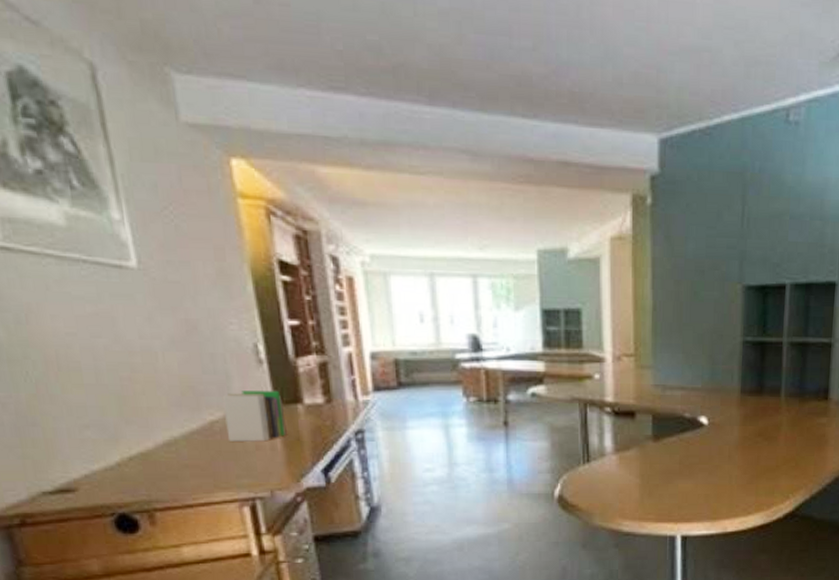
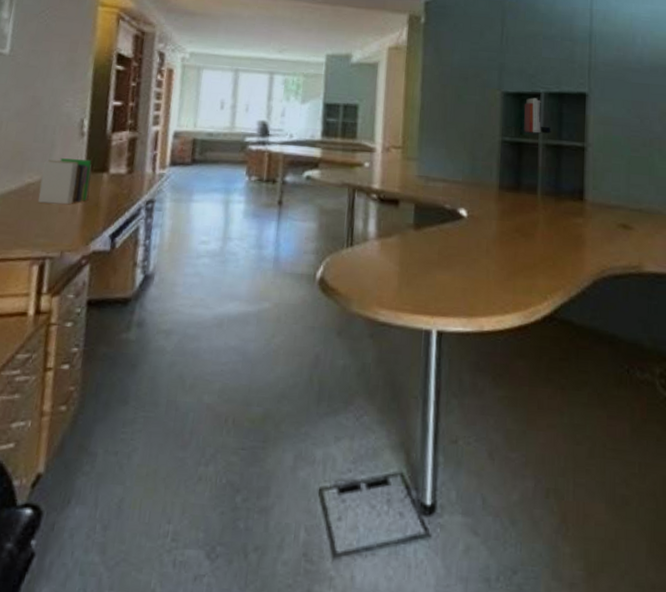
books: none [767,290,797,331] -> present [524,97,551,134]

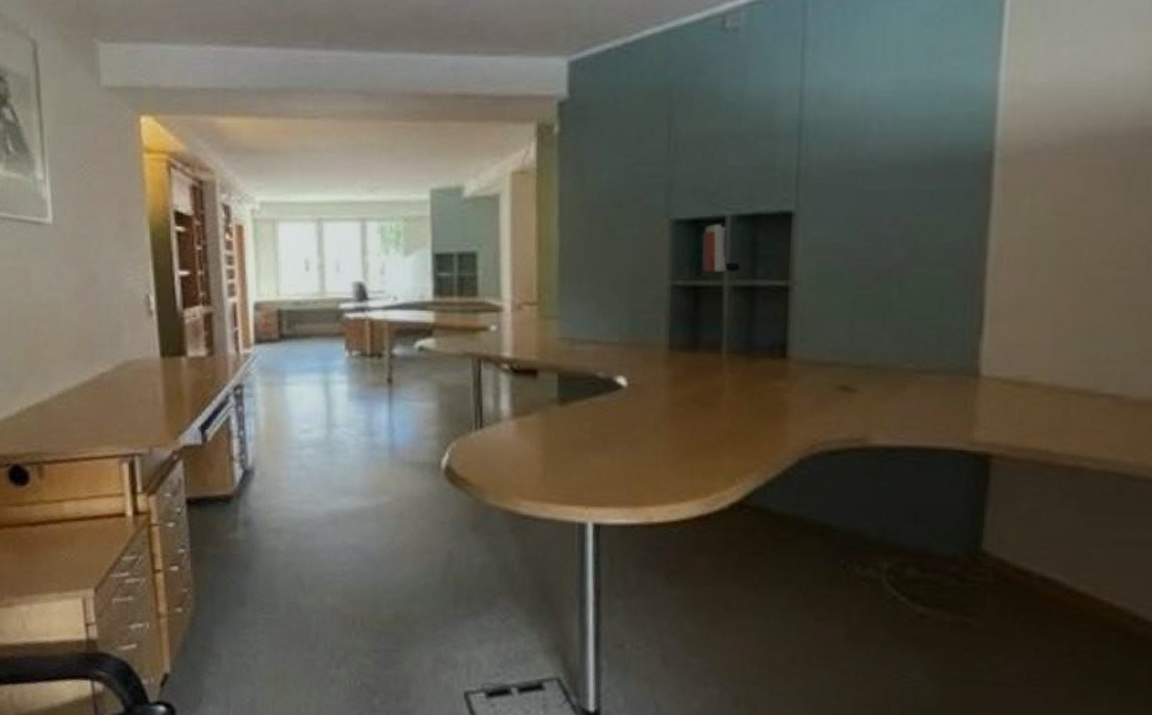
books: present [38,158,93,205] -> none [113,342,169,395]

